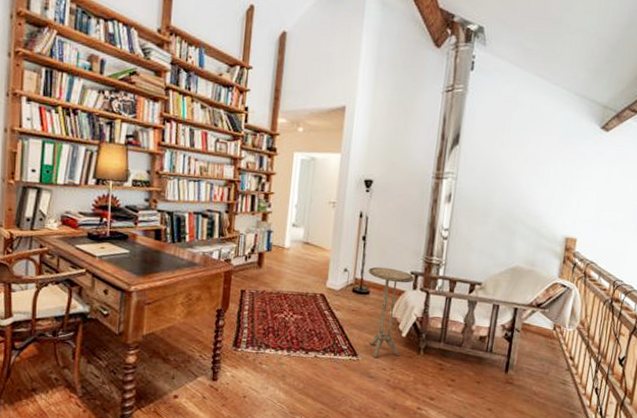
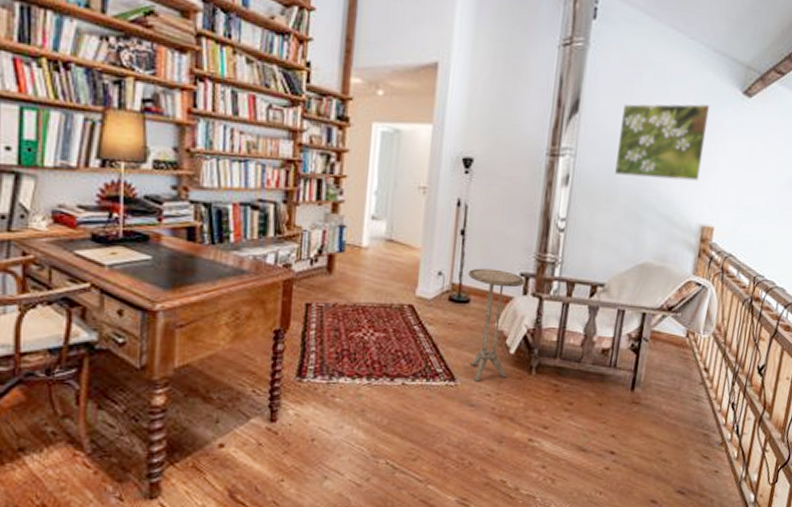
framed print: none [489,137,572,200] -> present [614,104,710,181]

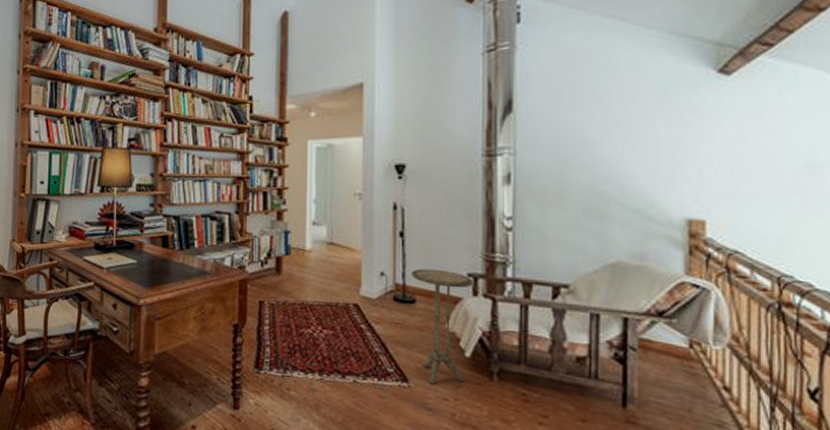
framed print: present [614,104,710,181] -> none [563,89,675,172]

